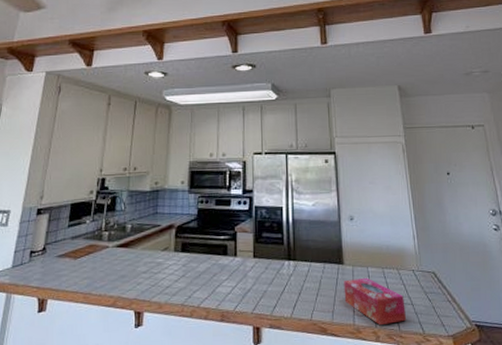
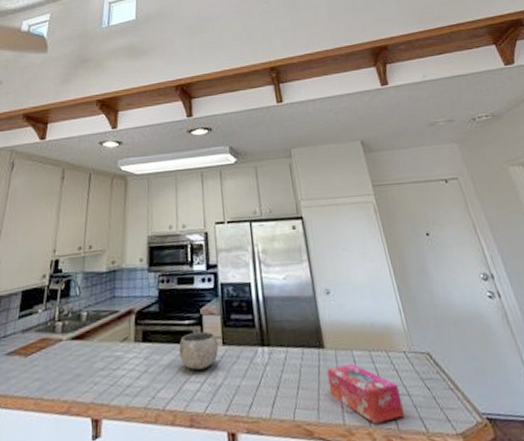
bowl: none [214,246,250,277] -> present [179,331,219,370]

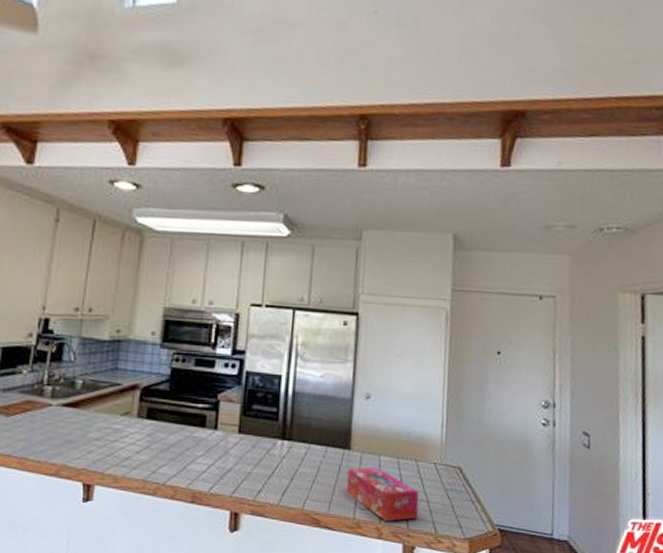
bowl: present [179,331,219,370] -> none [188,416,234,453]

